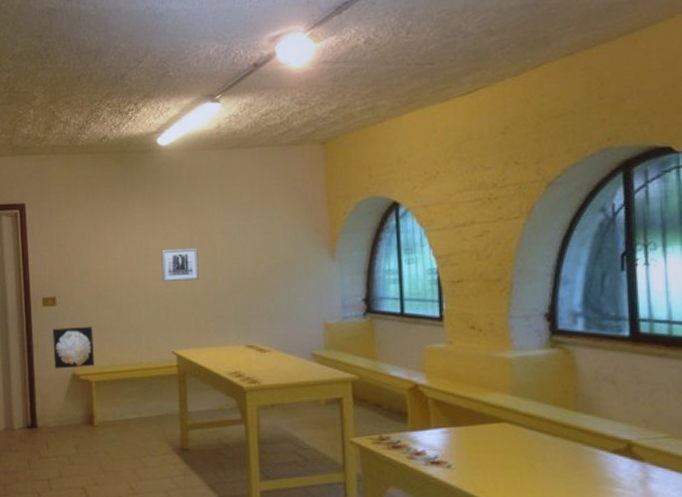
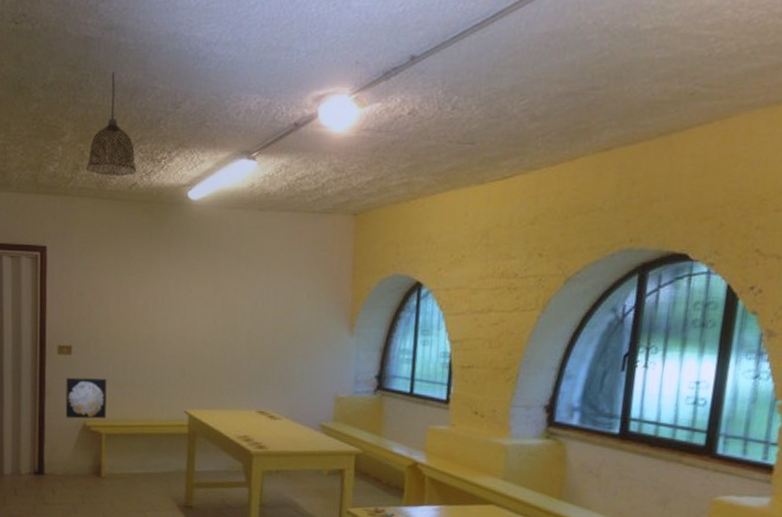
pendant lamp: none [57,37,107,132] -> present [85,72,138,177]
wall art: present [161,248,199,281] -> none [181,307,219,342]

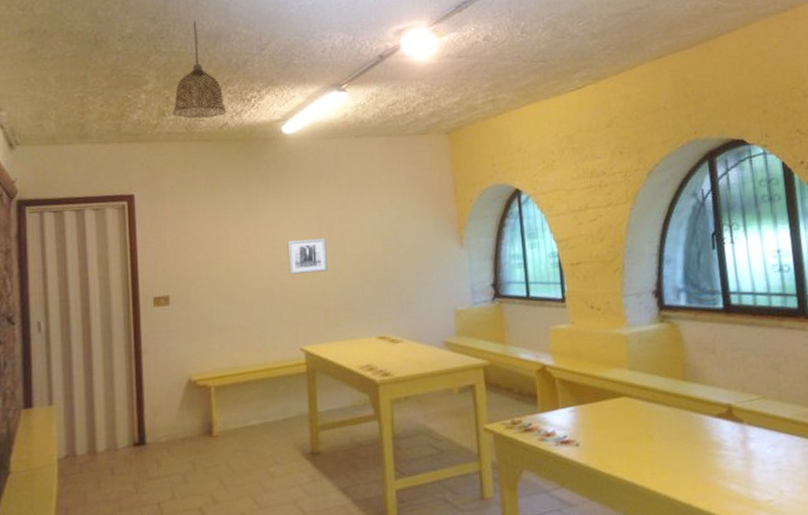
wall art: present [65,377,107,419] -> none [165,325,213,376]
wall art: none [181,307,219,342] -> present [287,239,328,274]

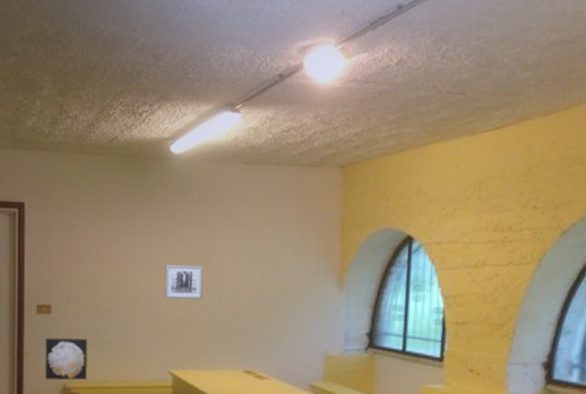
wall art: none [165,325,213,376] -> present [45,337,88,381]
pendant lamp: present [172,21,227,119] -> none [64,24,118,131]

